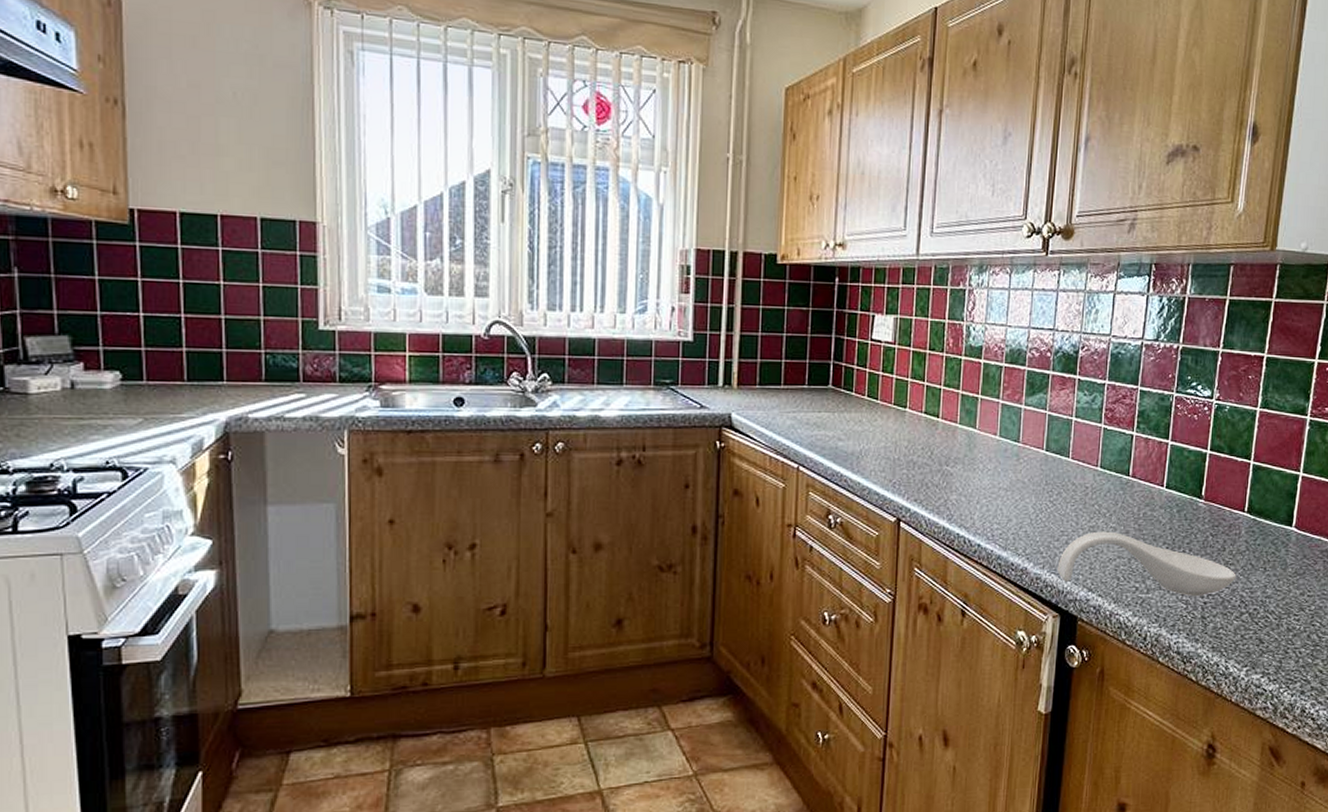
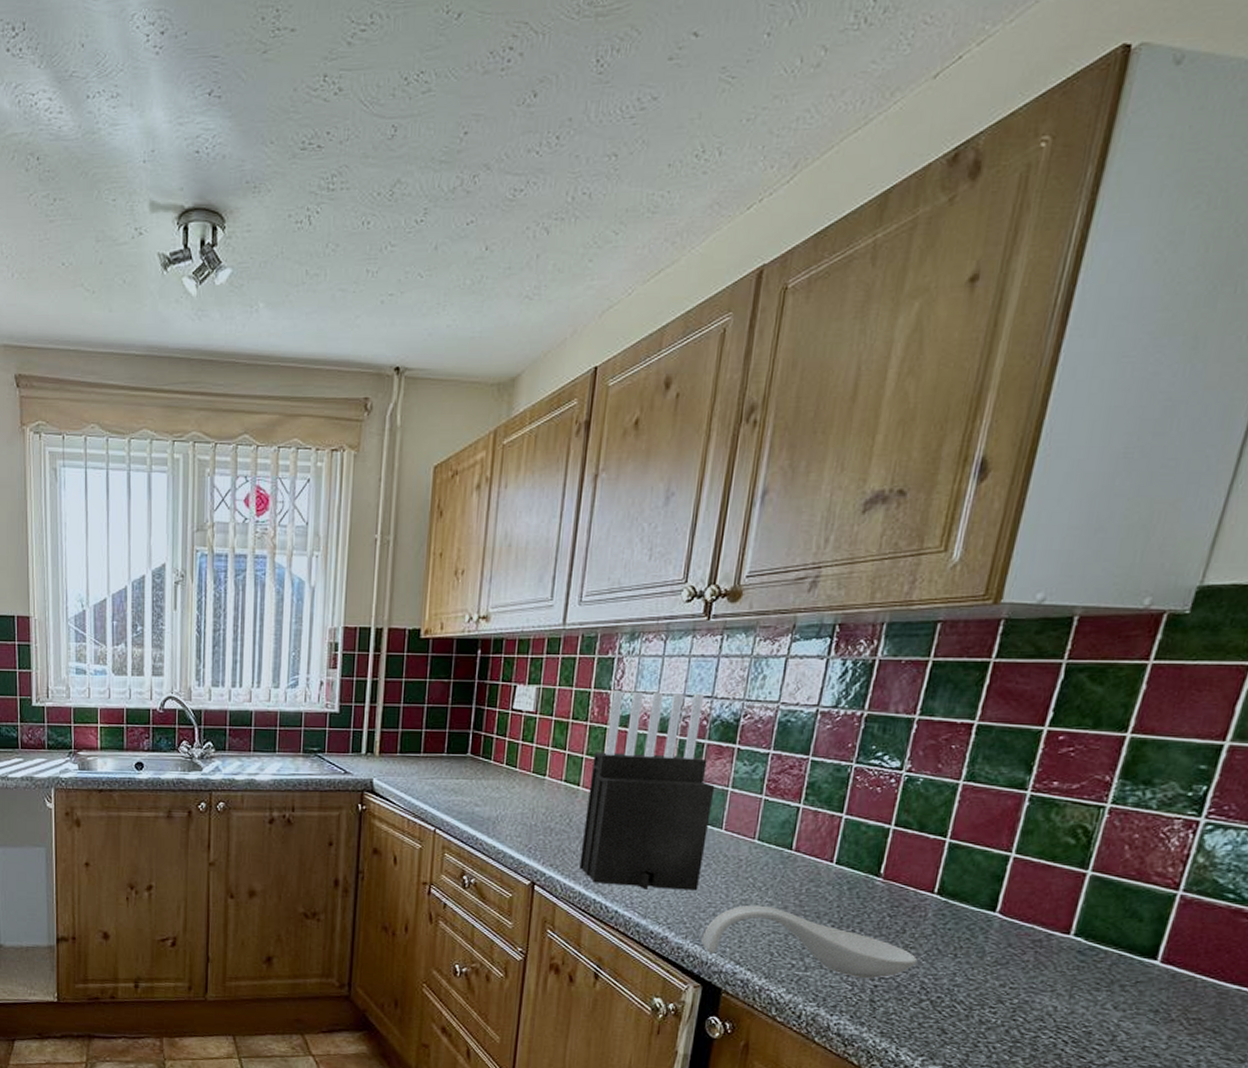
knife block: none [942,322,1061,521] -> present [579,691,715,891]

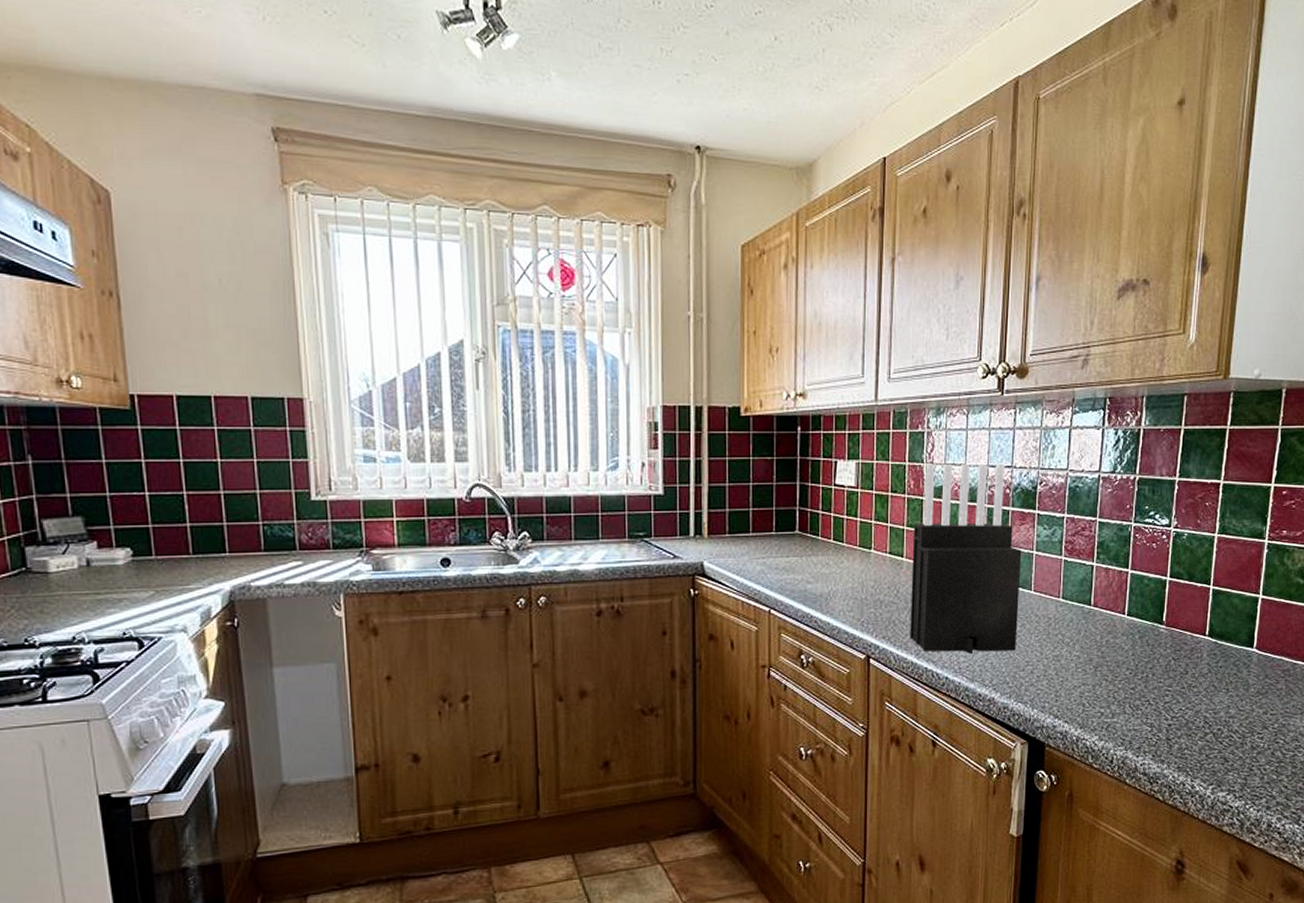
spoon rest: present [701,904,918,979] -> none [1023,659,1200,720]

